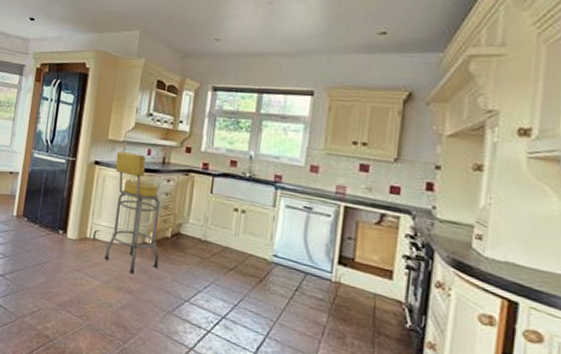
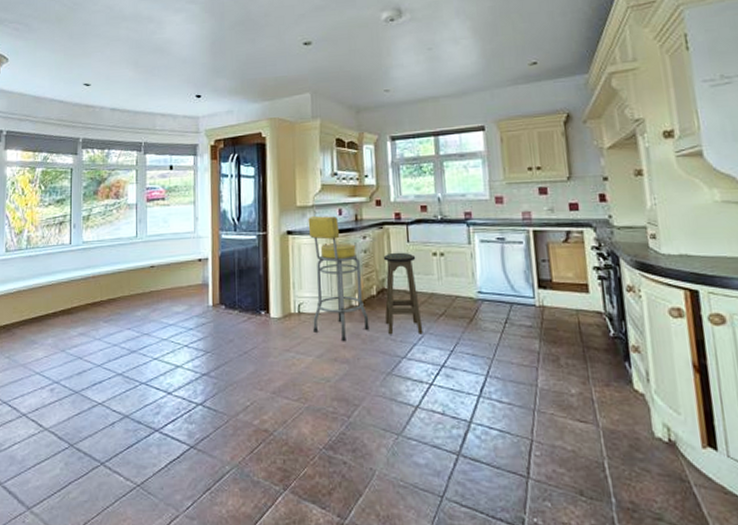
stool: none [174,200,217,284] -> present [383,252,423,335]

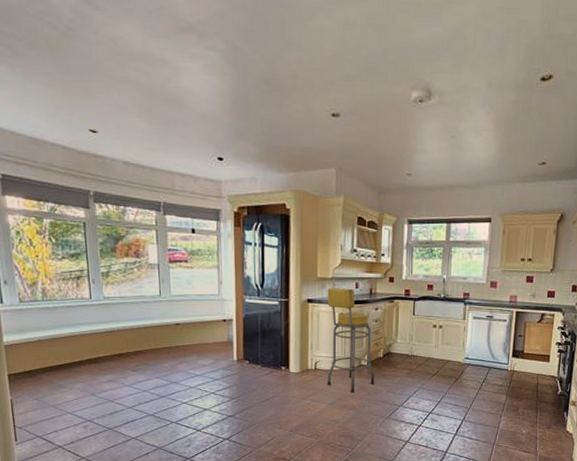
stool: present [383,252,423,335] -> none [388,323,419,389]

